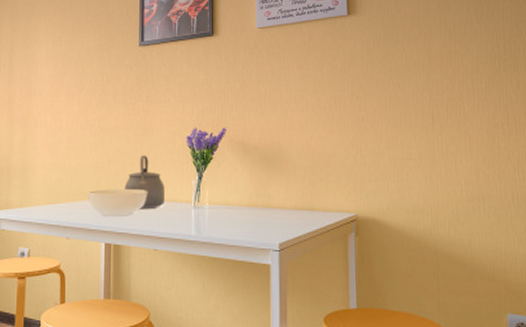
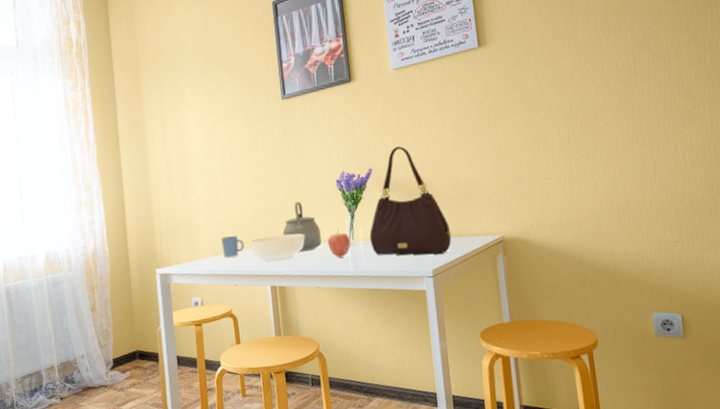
mug: none [57,185,82,207] -> present [221,236,245,258]
fruit: none [171,187,196,220] -> present [327,228,352,258]
handbag: none [216,108,303,227] -> present [369,146,452,256]

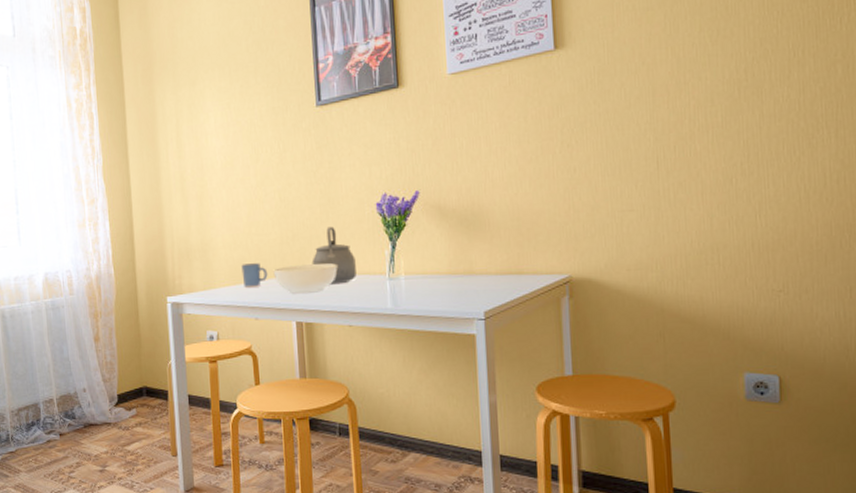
fruit: present [327,228,352,258] -> none [363,258,391,293]
handbag: present [369,146,452,256] -> none [412,166,509,294]

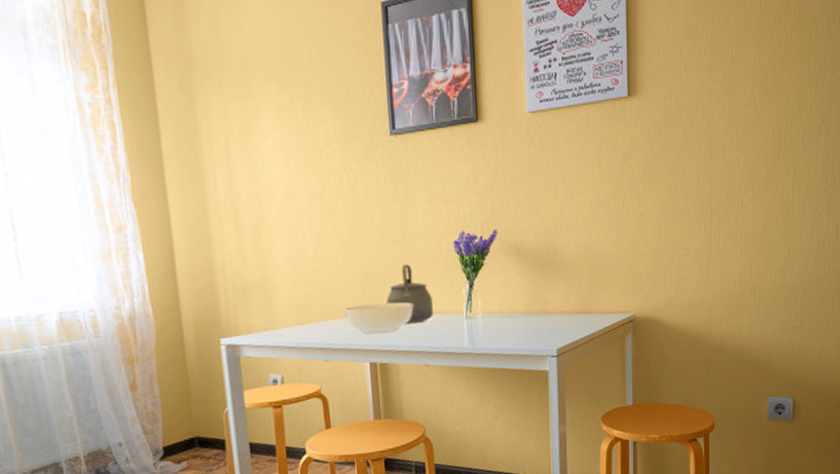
mug: present [241,263,268,288] -> none [308,302,338,328]

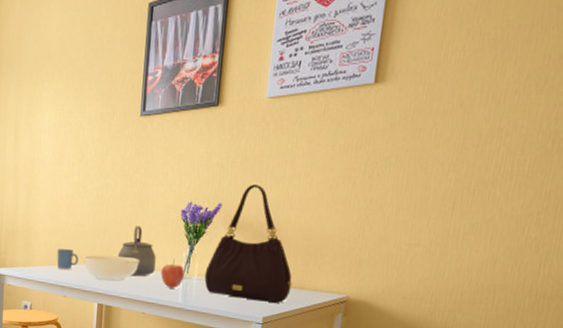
mug: none [308,302,338,328] -> present [57,249,79,270]
fruit: none [440,297,468,332] -> present [161,258,185,289]
handbag: none [490,206,581,332] -> present [204,184,292,303]

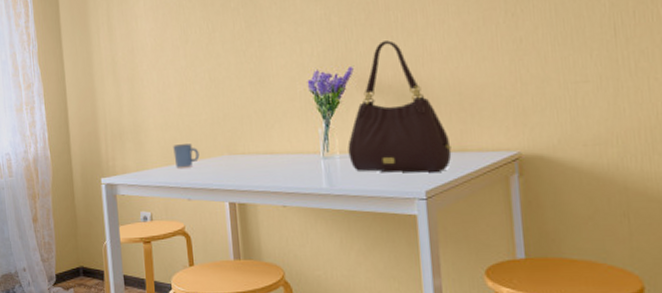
bowl: present [83,255,139,282] -> none [205,143,270,175]
tea kettle: present [117,226,156,277] -> none [243,105,290,165]
fruit: present [161,258,185,289] -> none [296,137,326,173]

